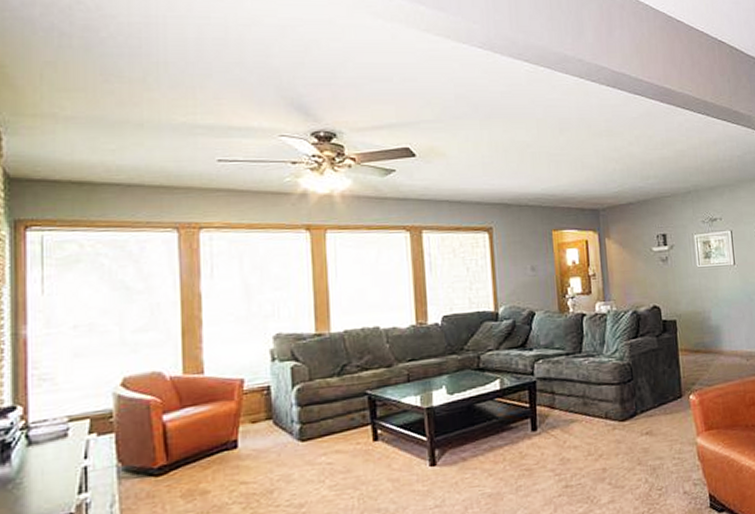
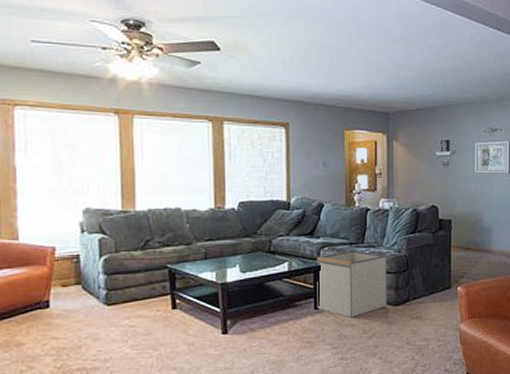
storage bin: none [531,361,613,438] -> present [317,250,387,318]

